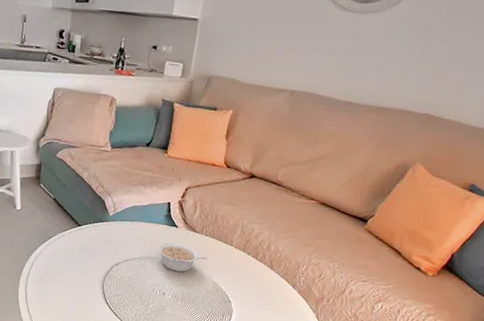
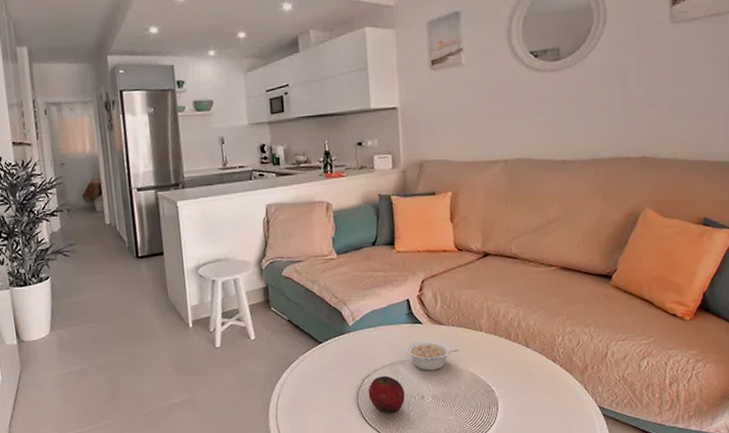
fruit: none [114,266,148,303] -> present [368,375,405,414]

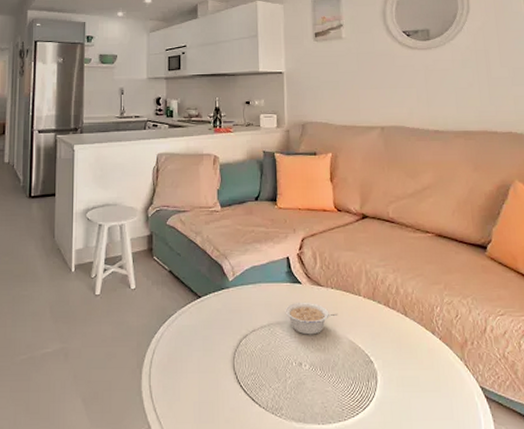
fruit: present [368,375,405,414] -> none [244,337,282,381]

